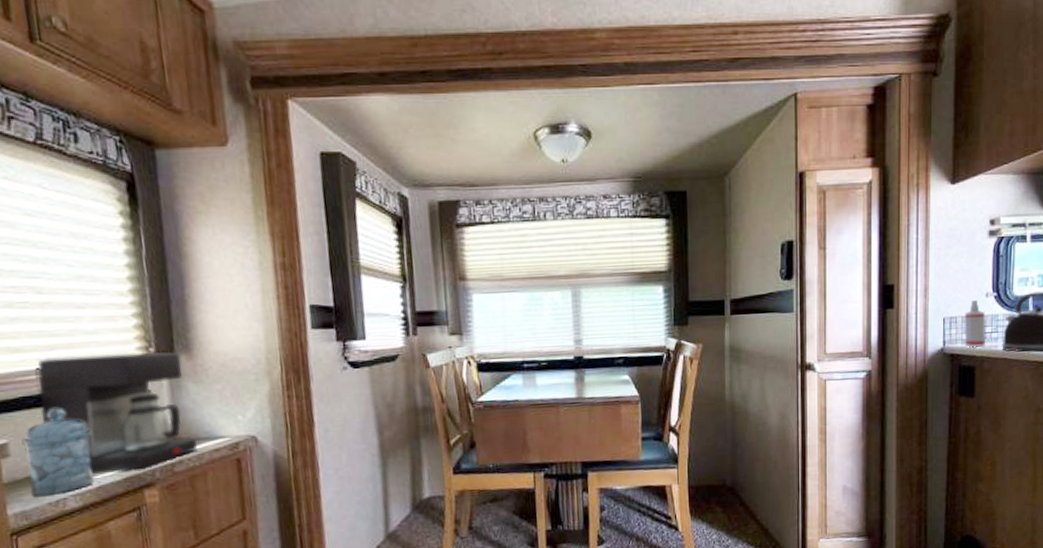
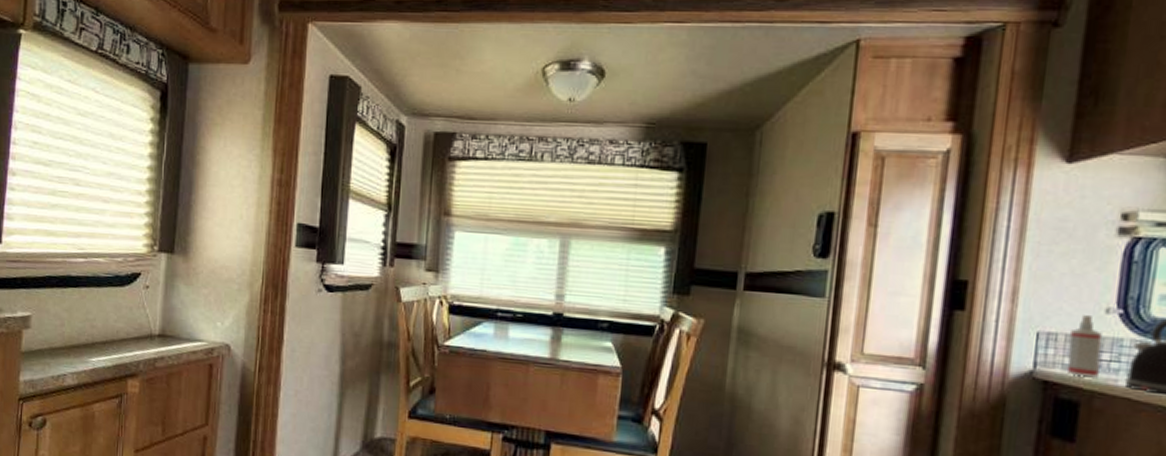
canister: present [23,408,94,496] -> none [40,290,95,370]
coffee maker: present [37,352,197,472] -> none [61,244,178,359]

